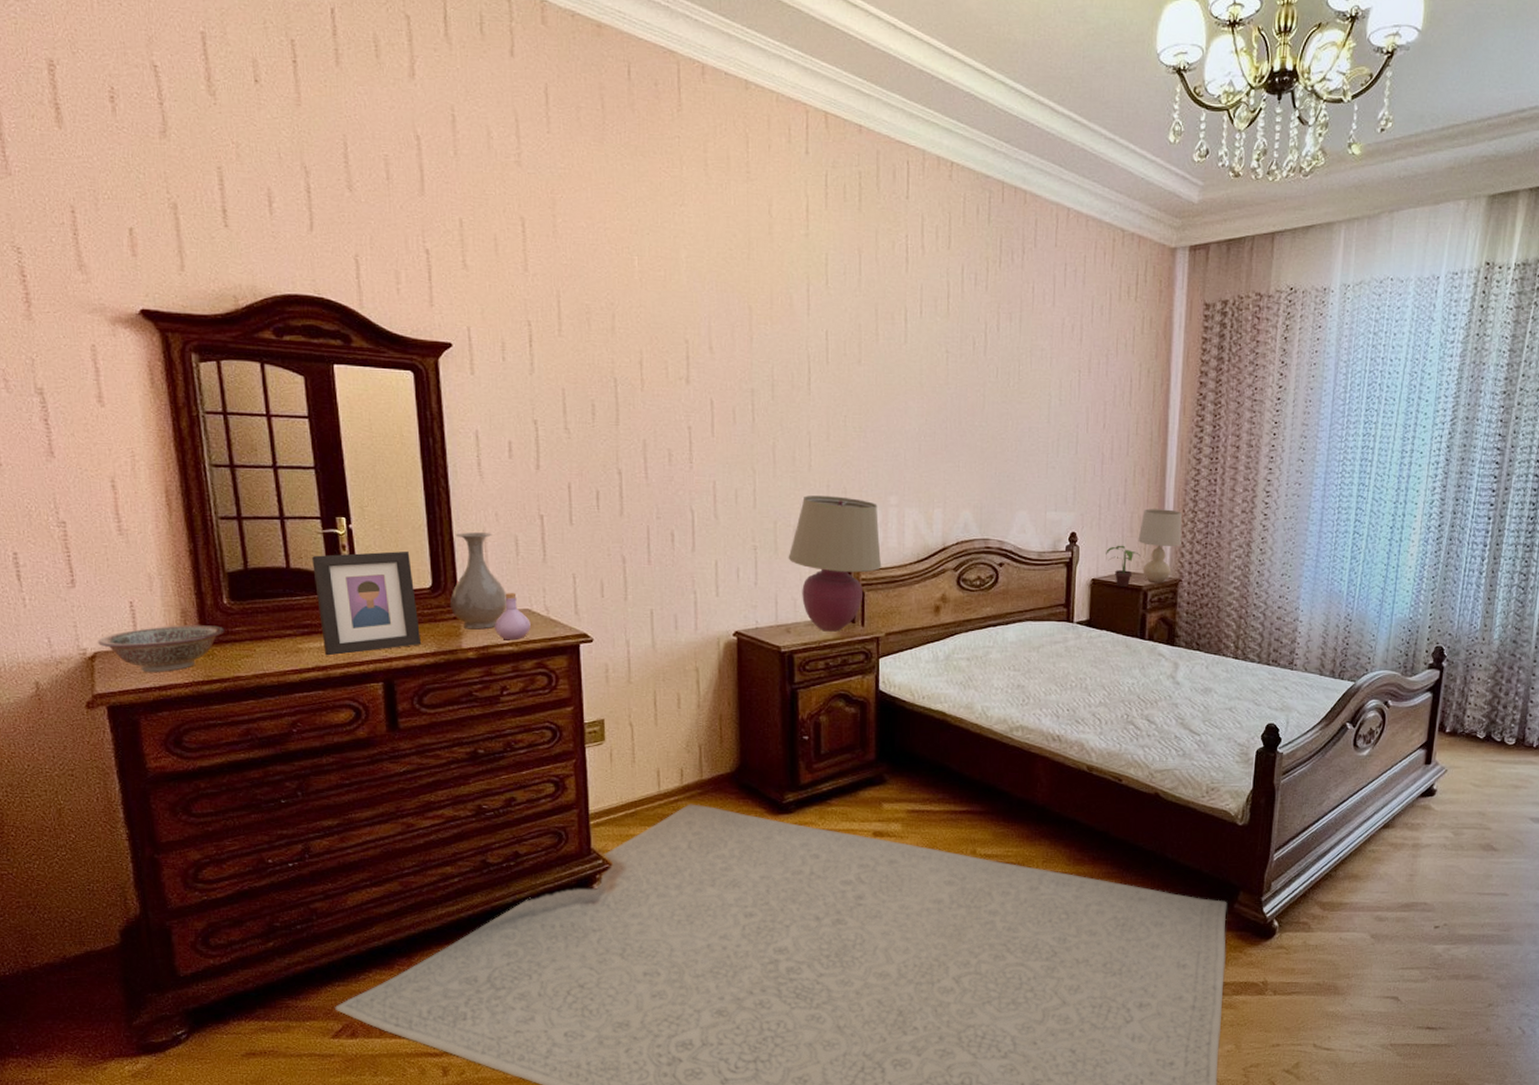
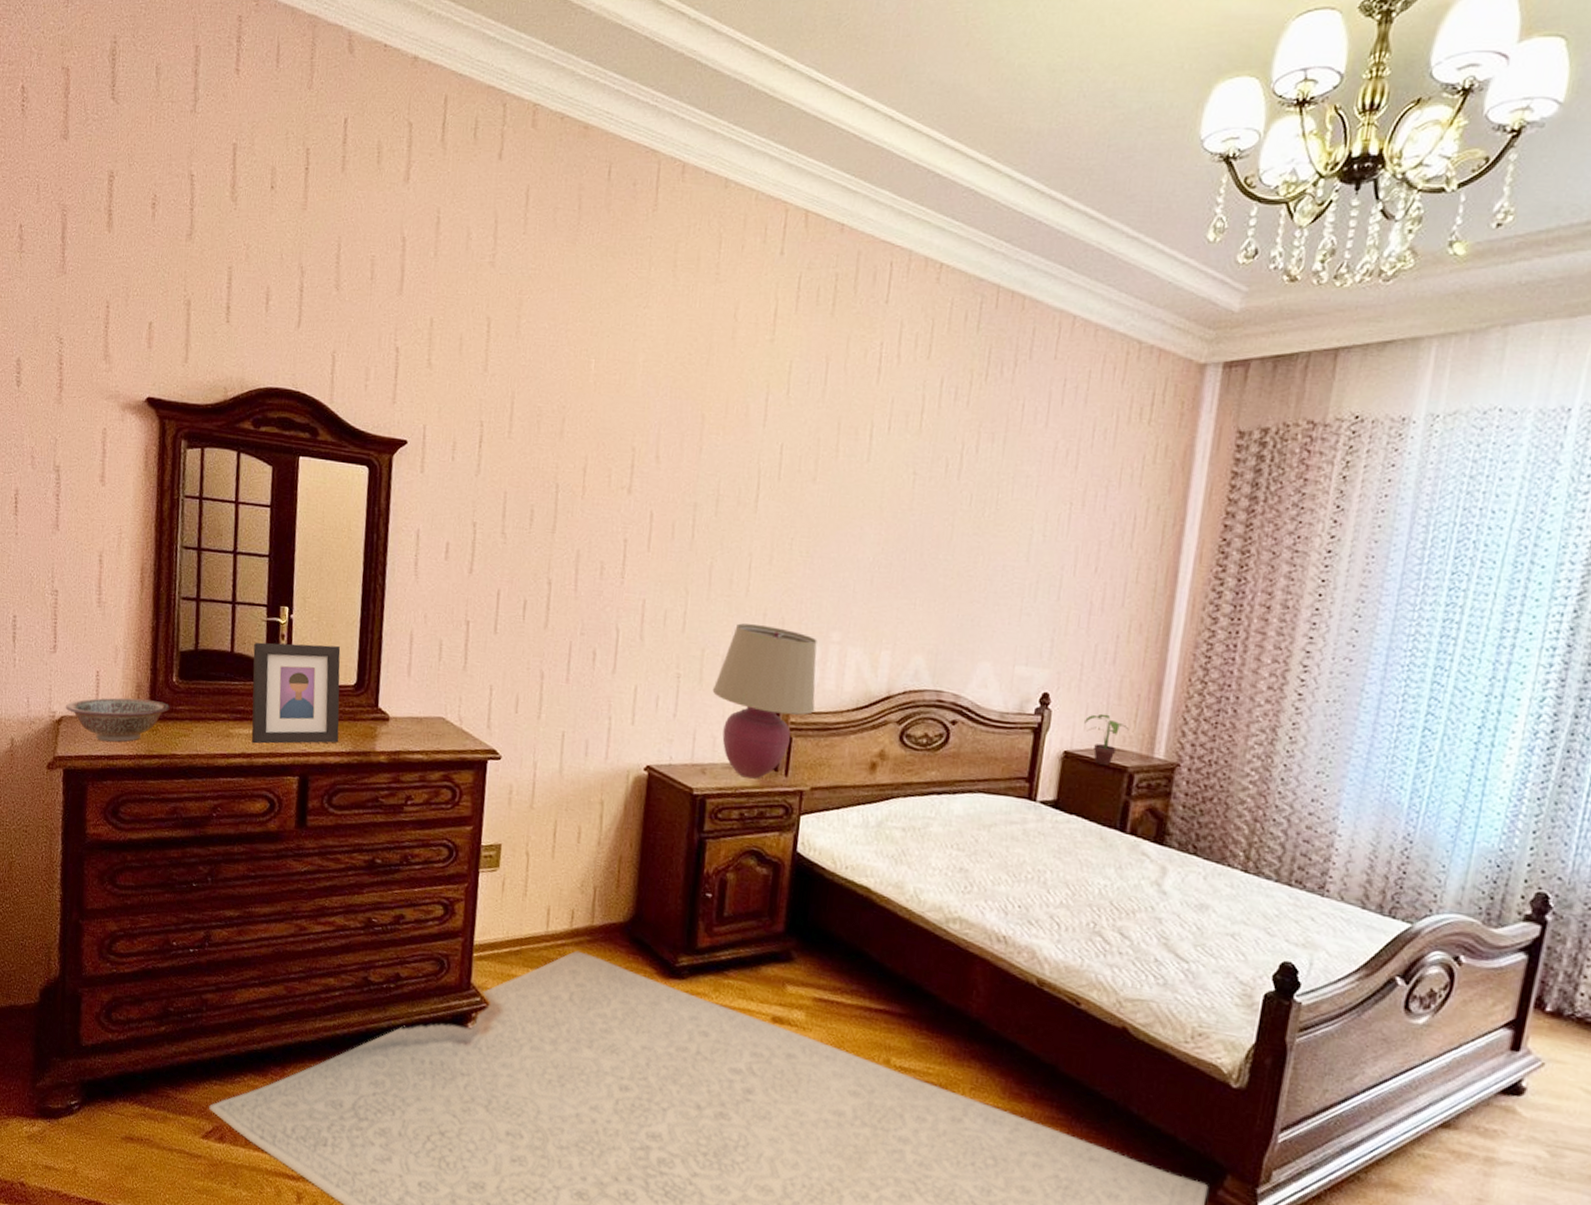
vase: present [450,531,506,630] -> none [370,632,424,734]
perfume bottle: present [494,593,531,641] -> none [407,698,443,749]
table lamp: present [1138,509,1182,584] -> none [1127,673,1187,767]

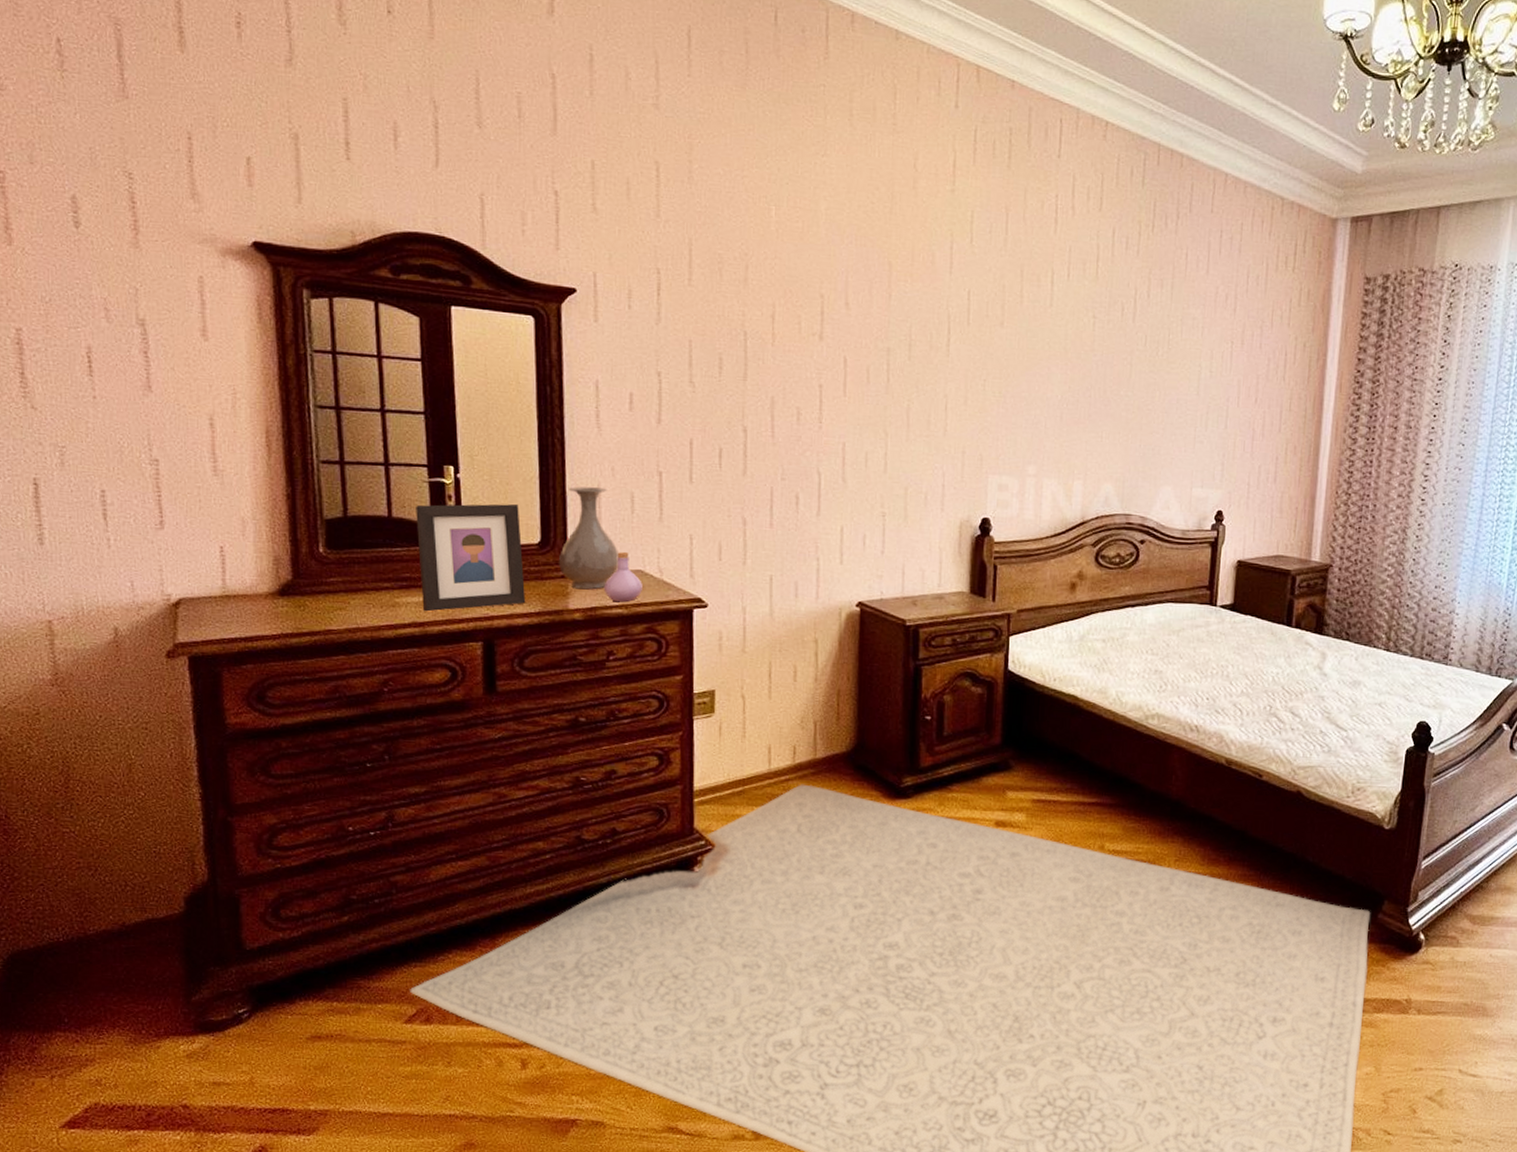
decorative bowl: present [65,697,171,742] -> none [182,573,320,622]
vase: none [370,632,424,734] -> present [559,486,618,590]
perfume bottle: none [407,698,443,749] -> present [603,552,643,603]
table lamp: present [712,623,817,779] -> none [918,461,1017,606]
potted plant: present [1084,713,1129,765] -> none [1253,526,1290,570]

